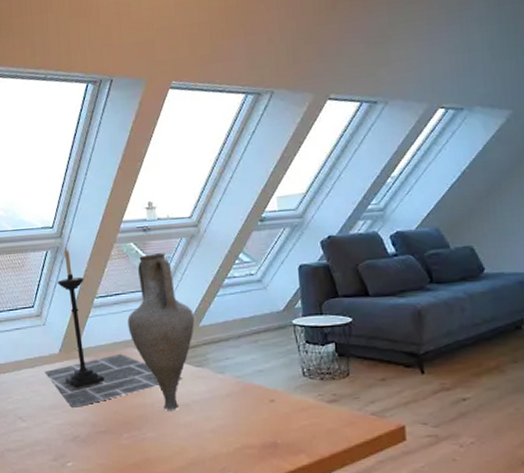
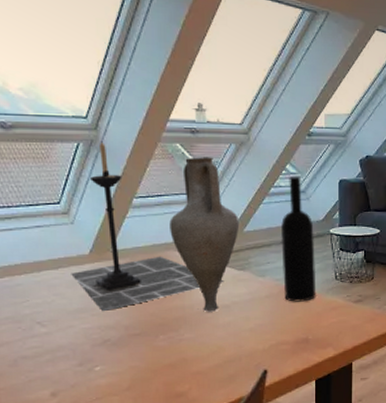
wine bottle: none [238,264,283,401] -> present [280,176,316,302]

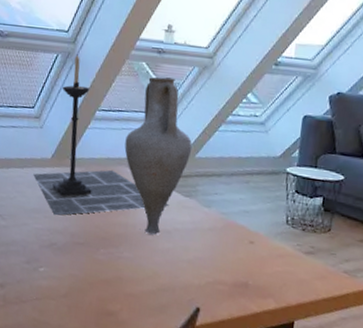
wine bottle: present [280,176,316,302] -> none [228,105,269,242]

